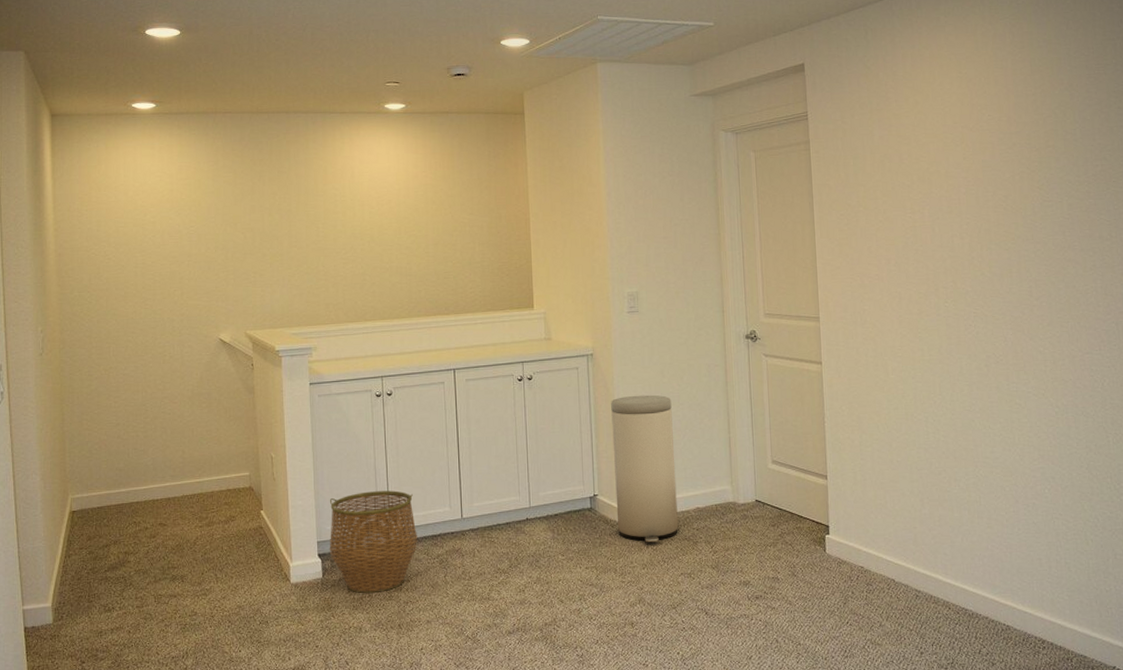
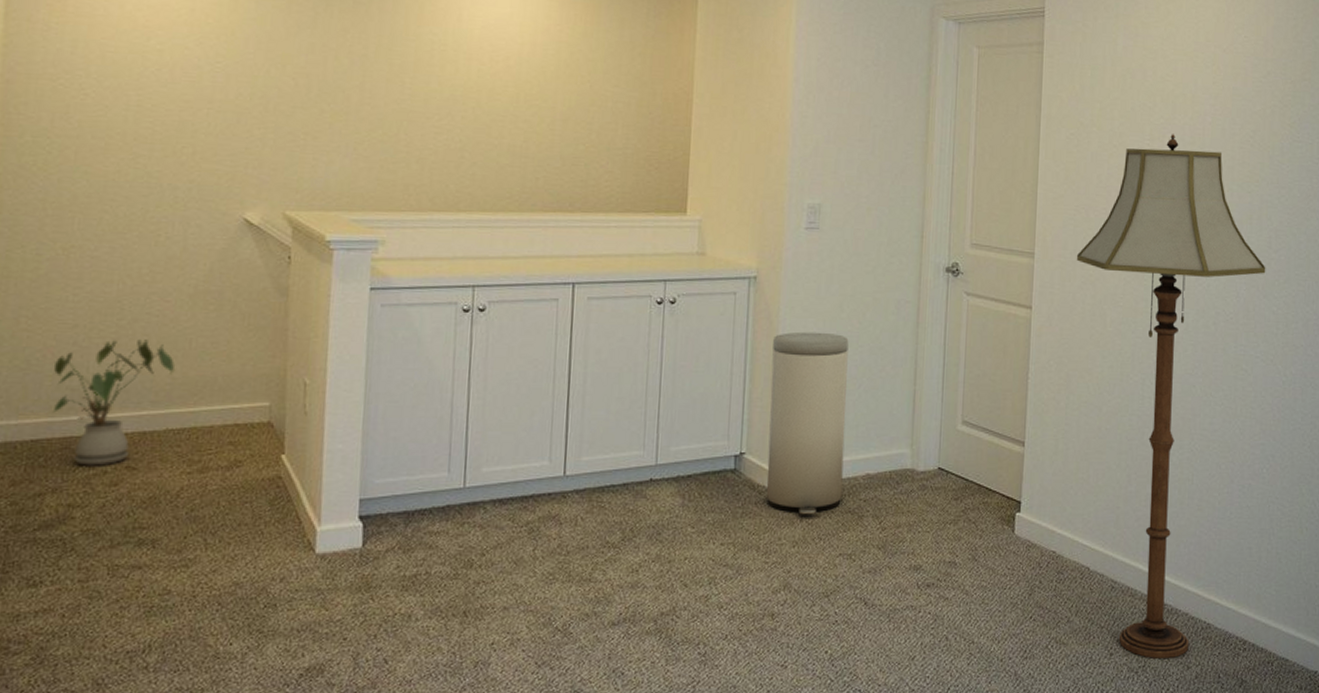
house plant: none [106,431,184,525] -> present [52,339,175,468]
basket: present [329,490,418,593] -> none [375,435,503,569]
floor lamp: none [856,206,1030,656] -> present [1076,134,1266,658]

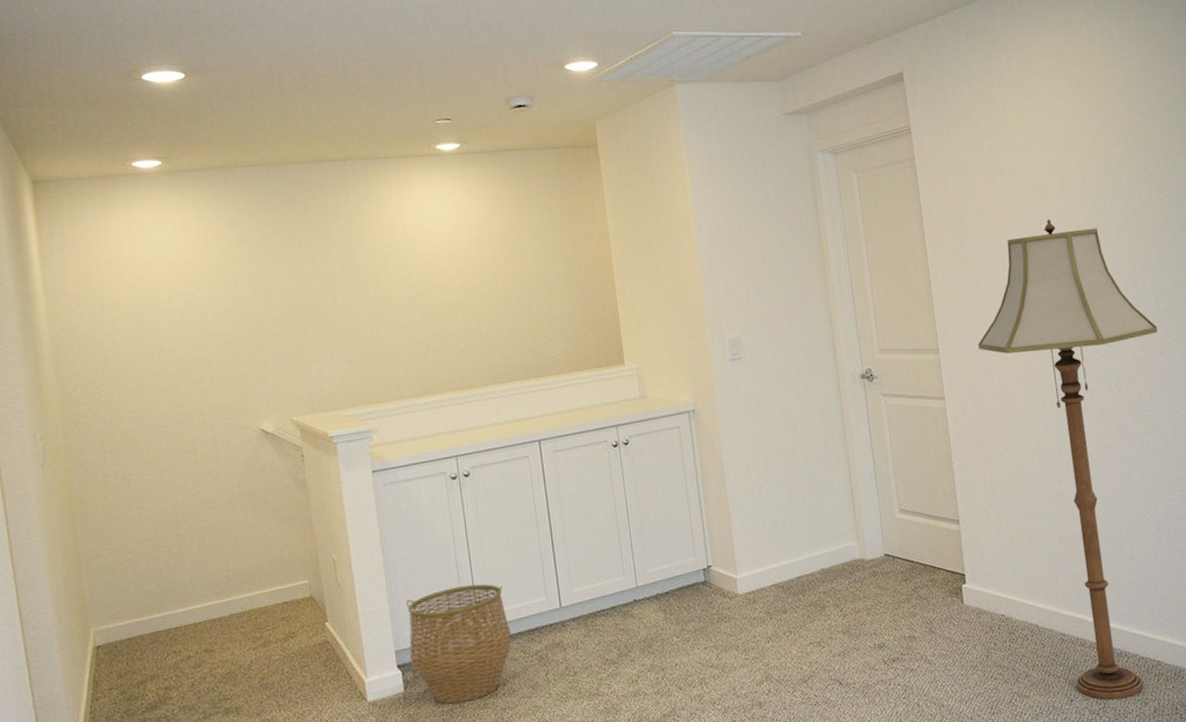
house plant: present [52,339,175,468] -> none [133,542,228,655]
basket: none [375,435,503,569] -> present [405,583,512,705]
pedal bin: present [766,331,849,515] -> none [719,449,803,613]

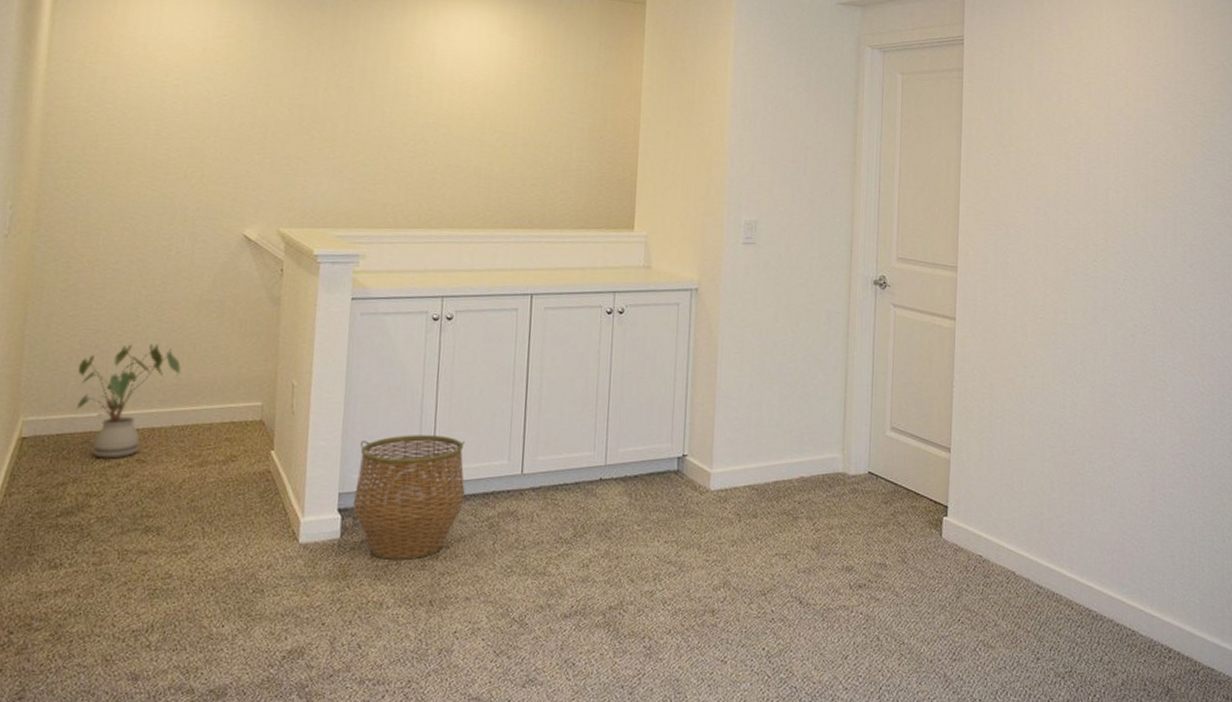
house plant: none [133,542,228,655] -> present [75,344,181,460]
floor lamp: present [977,219,1158,700] -> none [997,153,1182,664]

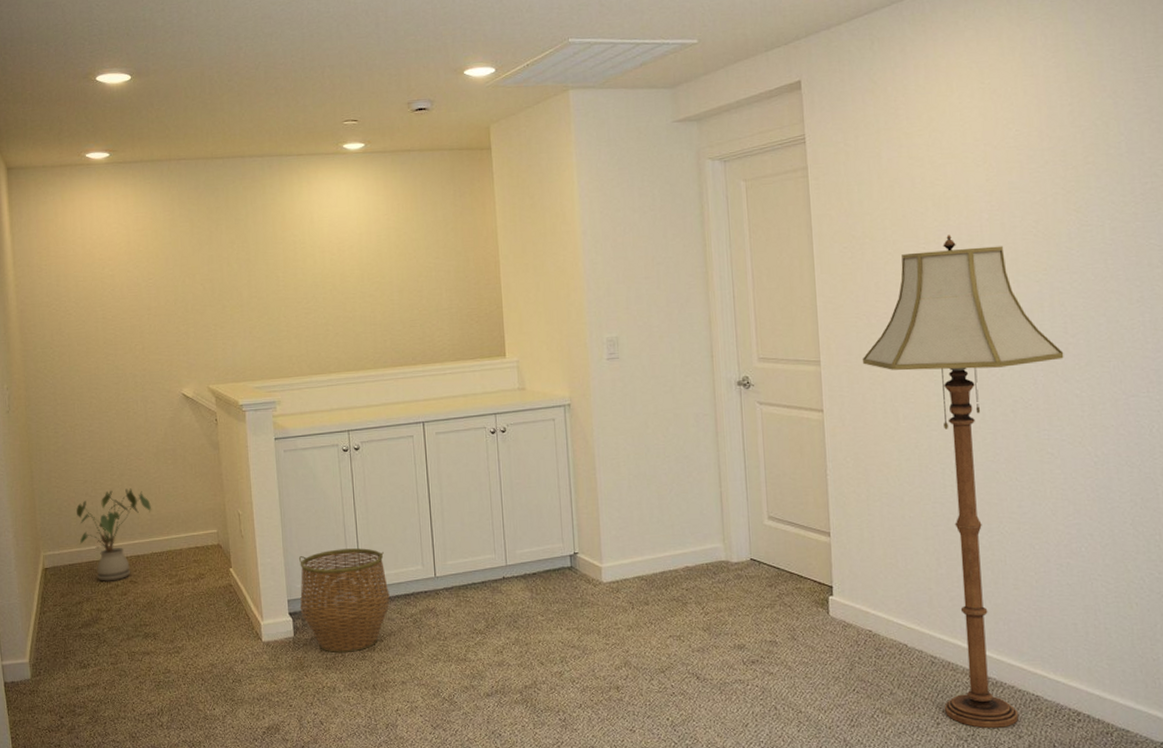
floor lamp: none [997,153,1182,664] -> present [862,235,1064,728]

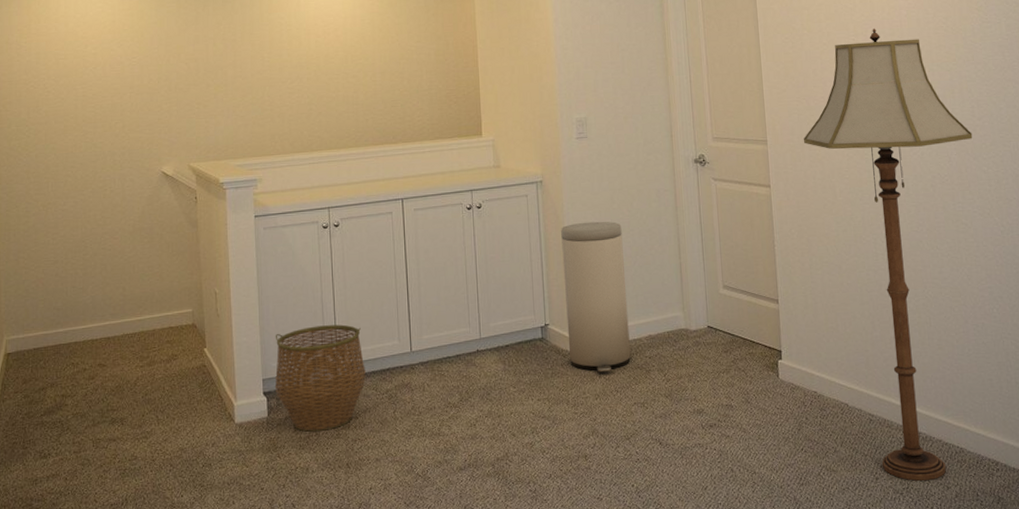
house plant: present [76,488,151,583] -> none [44,268,124,367]
pedal bin: none [591,447,666,603] -> present [561,221,631,372]

